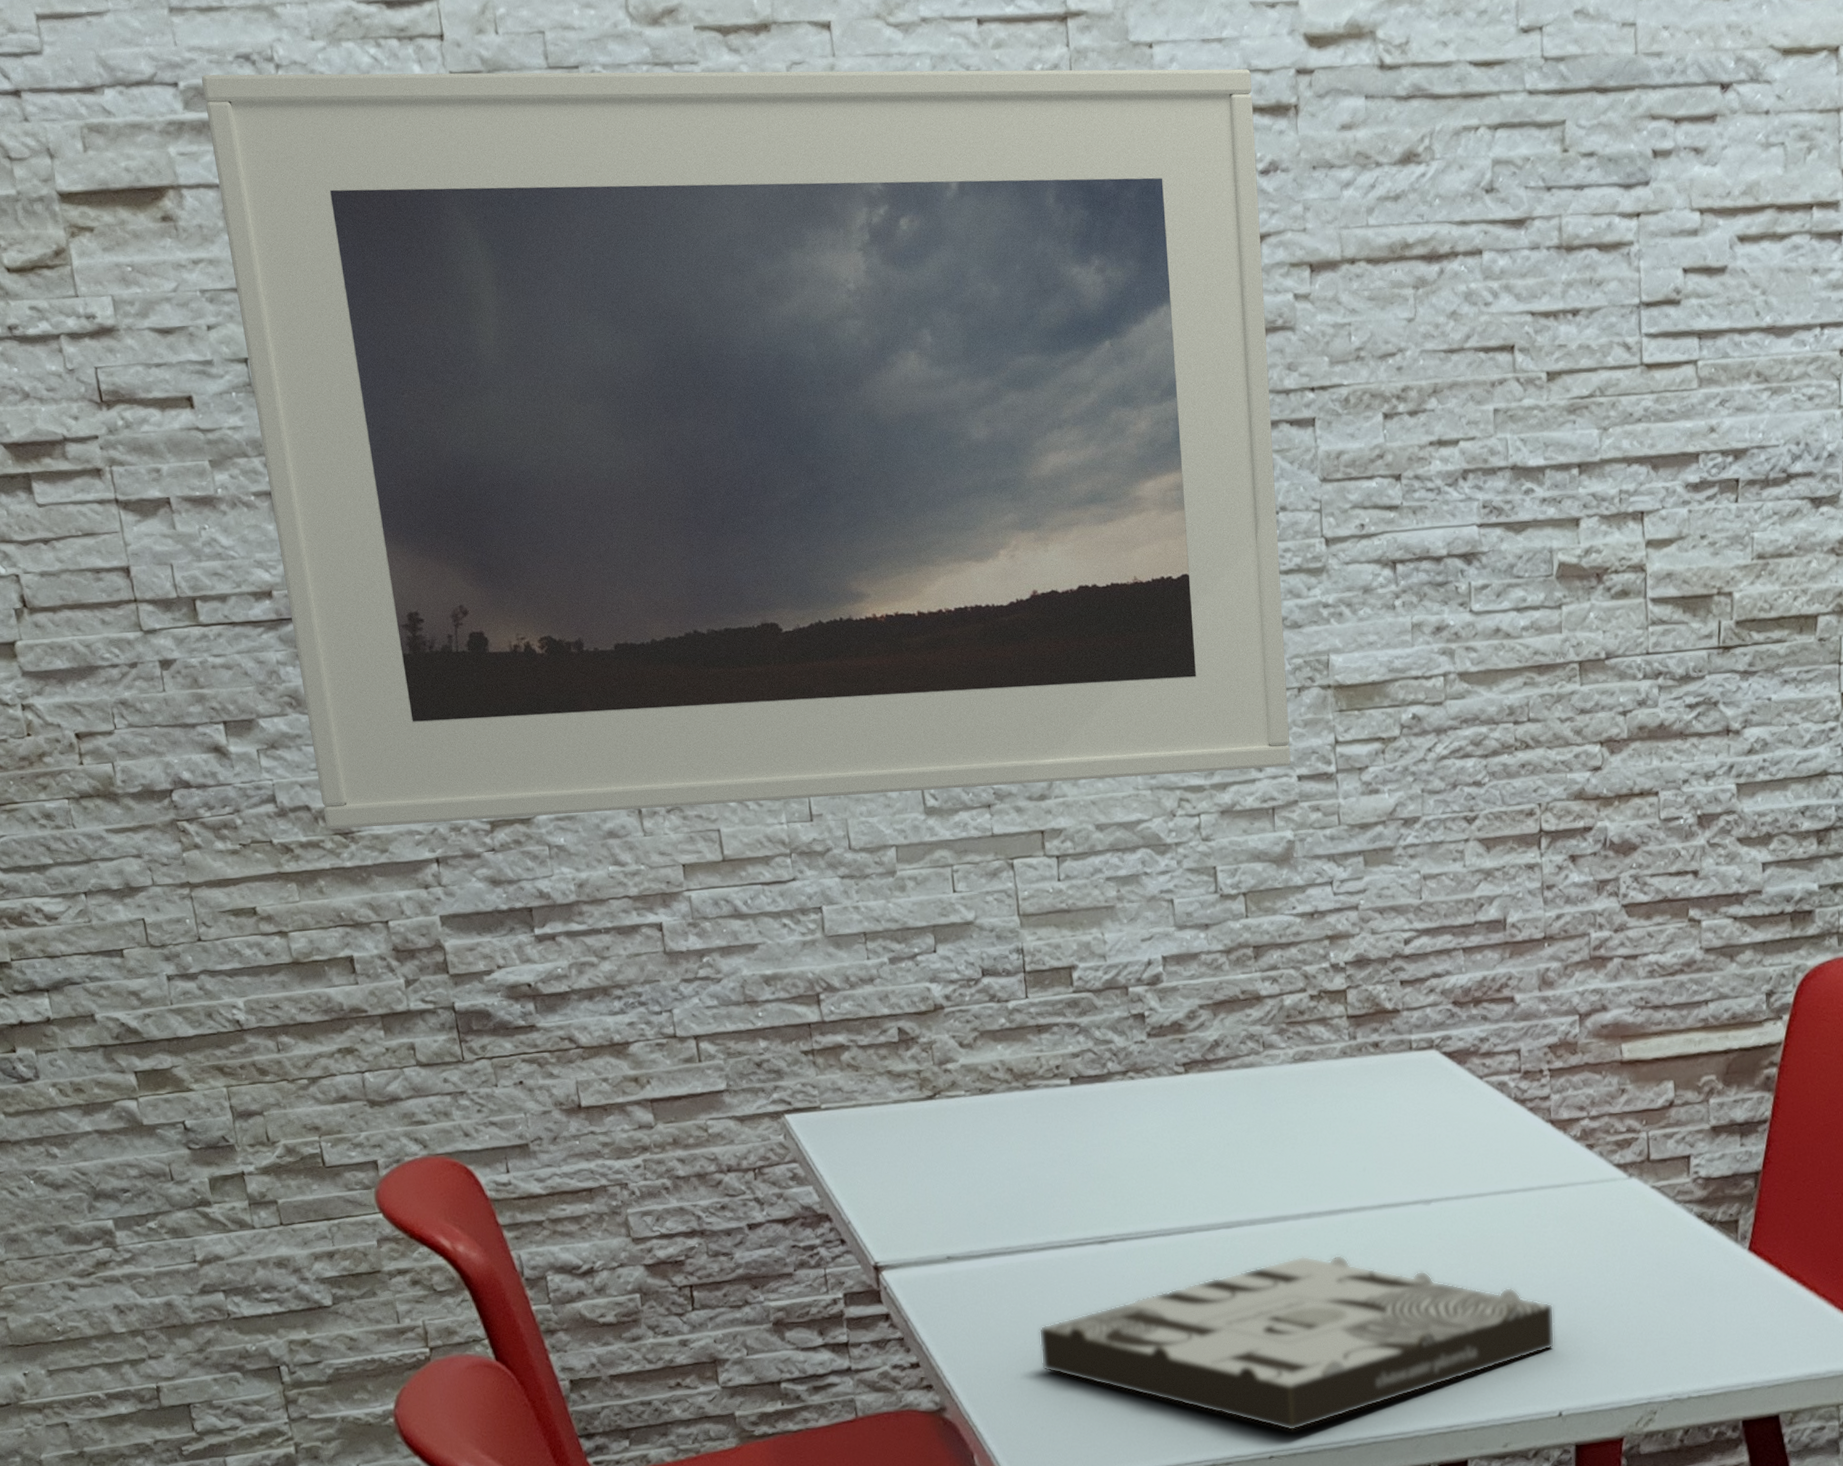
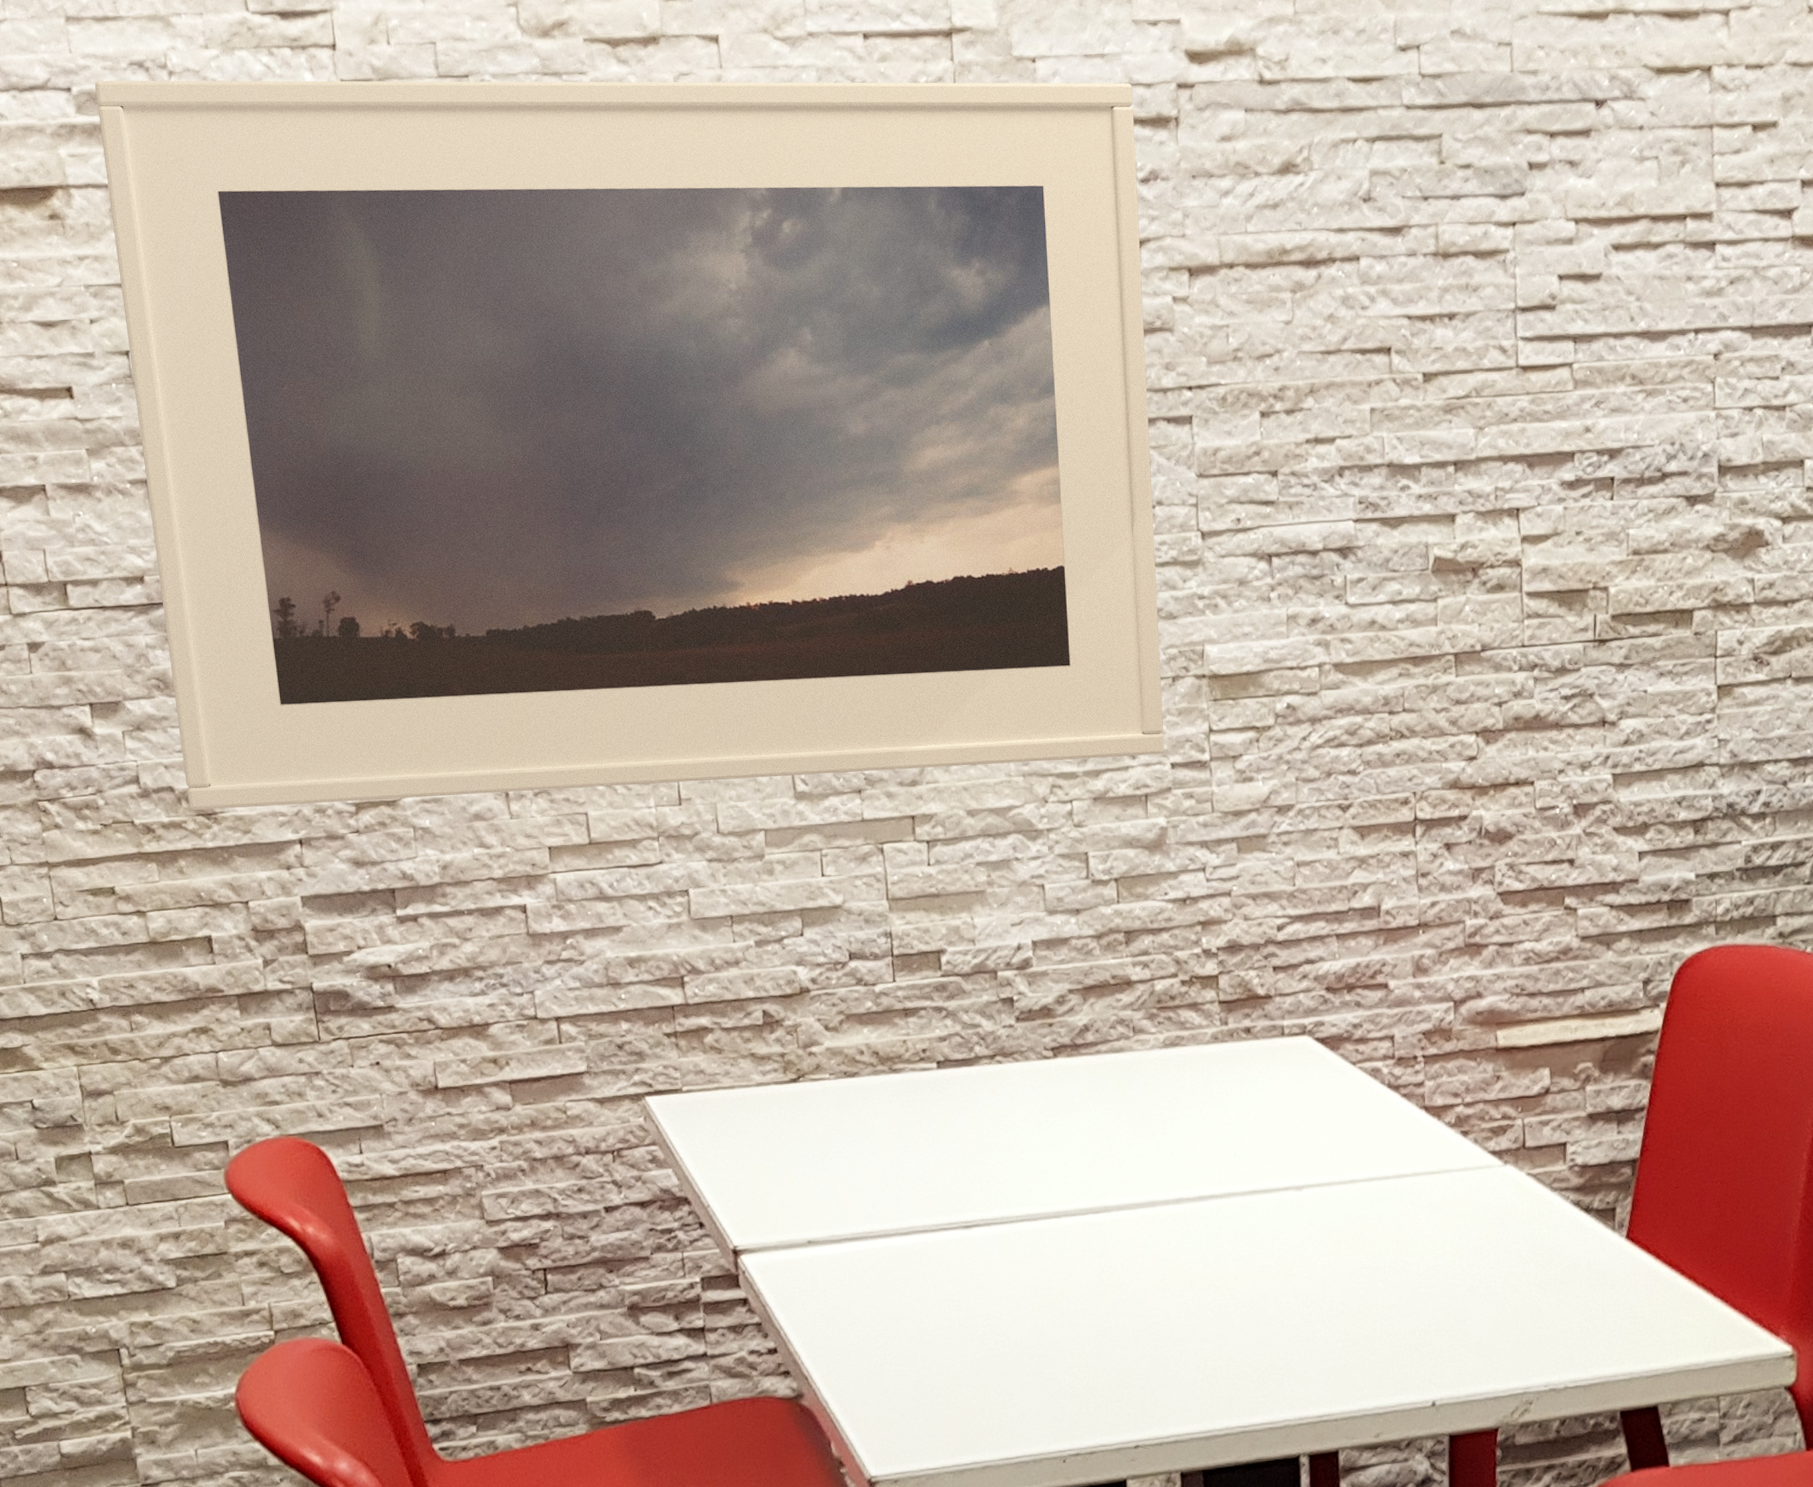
pizza box: present [1039,1254,1555,1431] -> none [900,1241,1429,1420]

